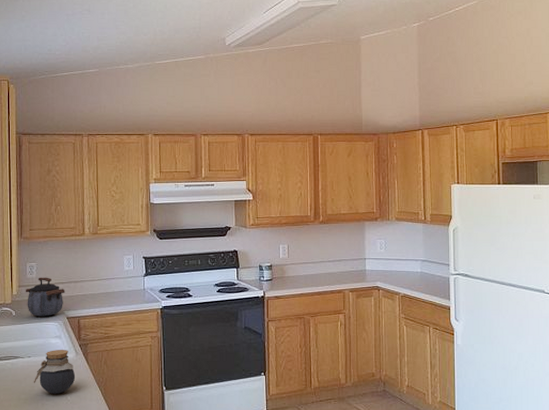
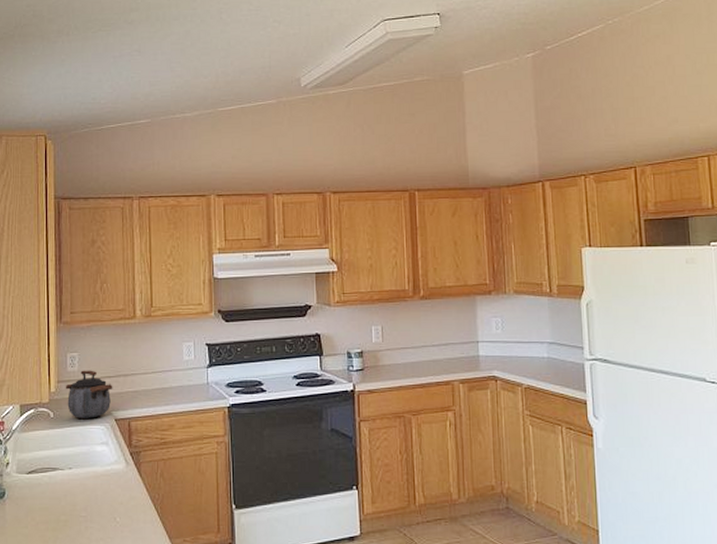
jar: present [33,350,76,394] -> none [74,459,126,514]

